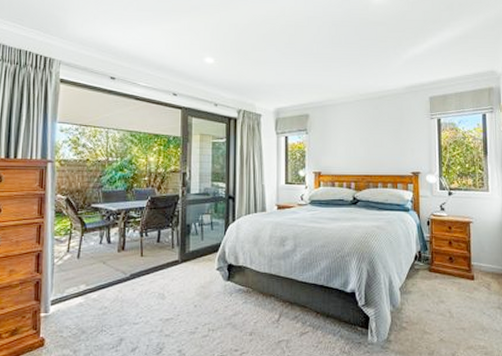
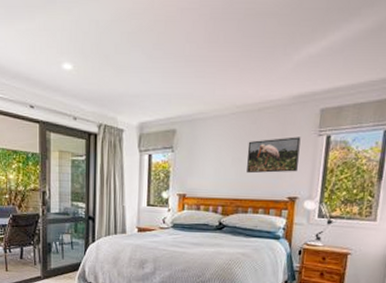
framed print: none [372,120,417,152] -> present [247,137,301,174]

